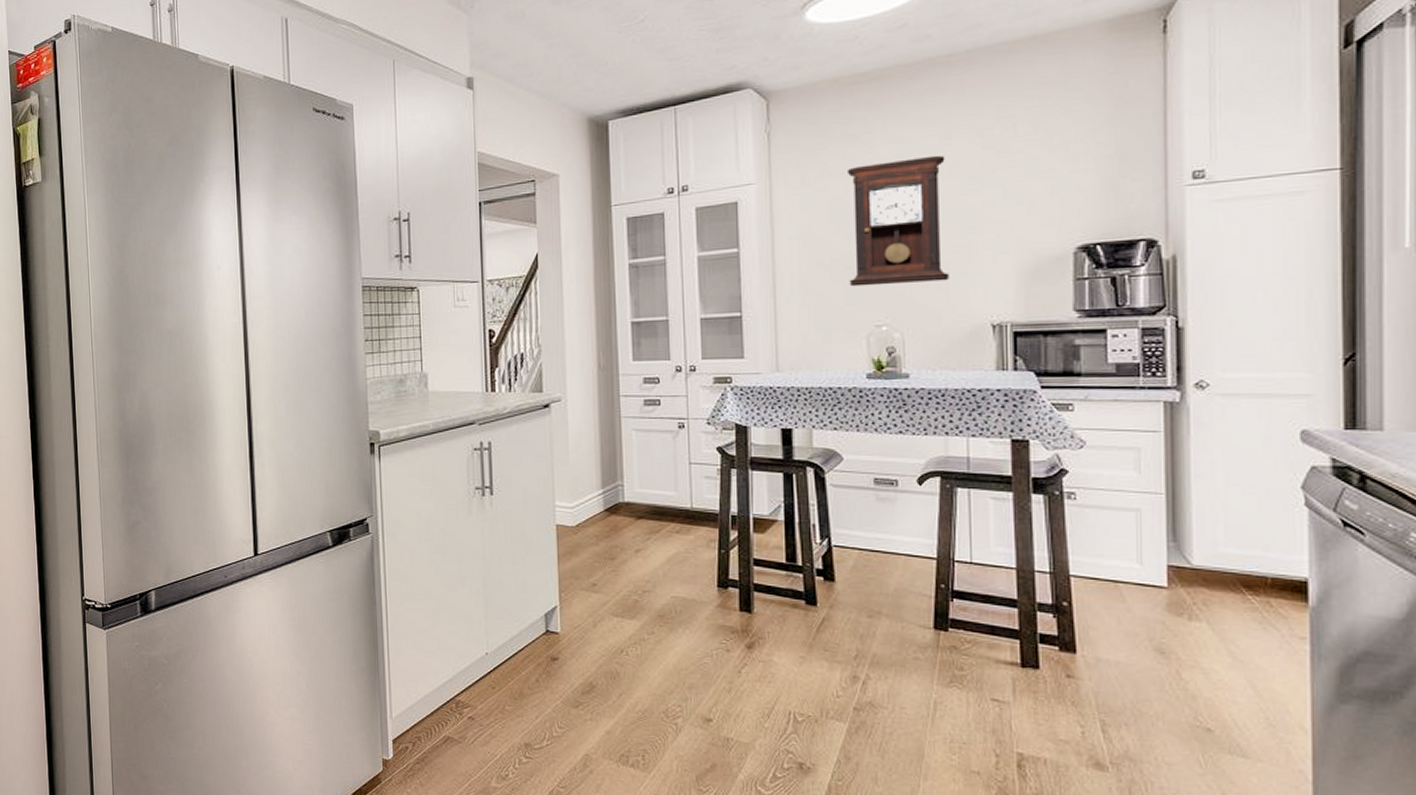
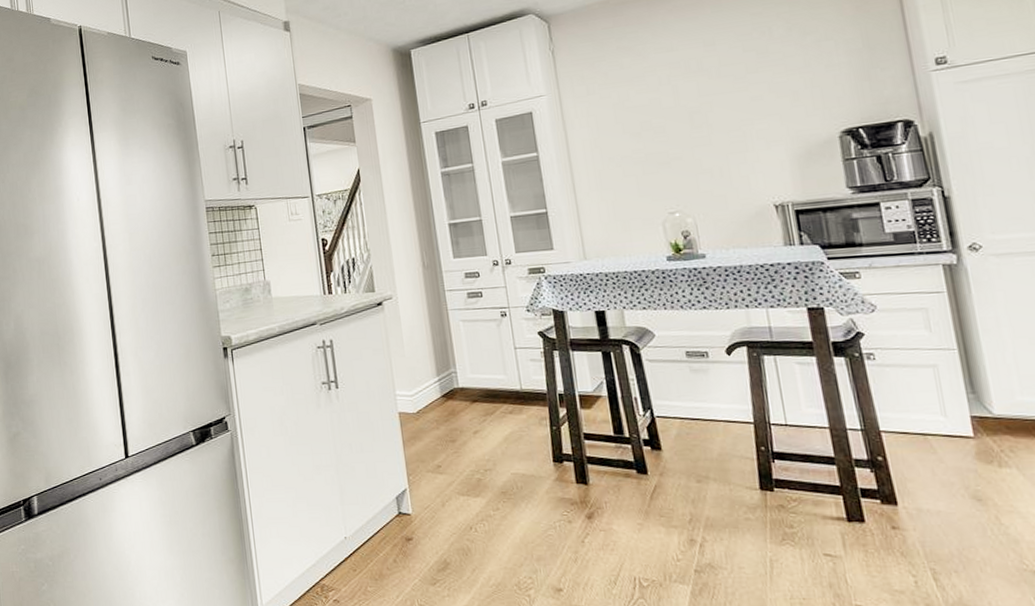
pendulum clock: present [846,155,949,287] -> none [625,59,730,180]

